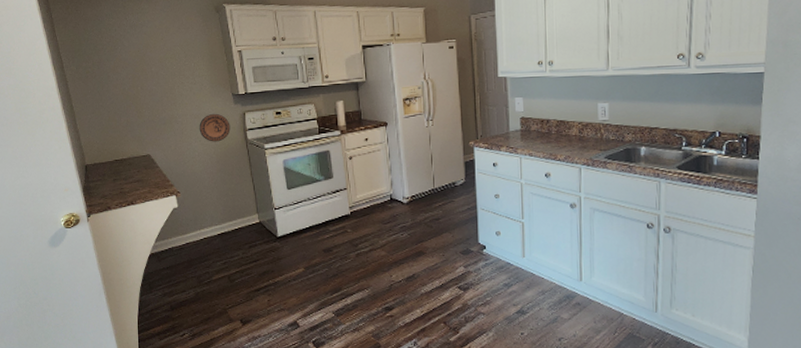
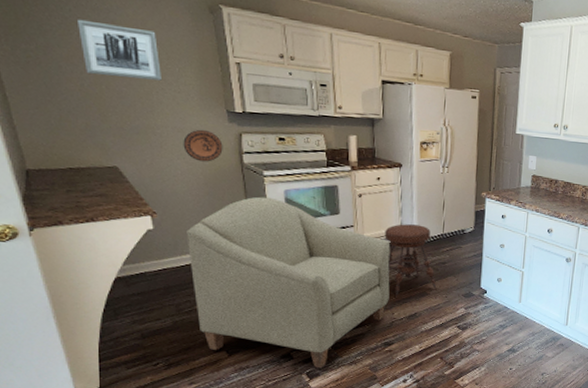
wall art: none [121,35,181,80] -> present [78,19,161,81]
chair: none [204,168,386,337] -> present [187,196,391,368]
stool: none [376,182,433,259] -> present [384,224,437,298]

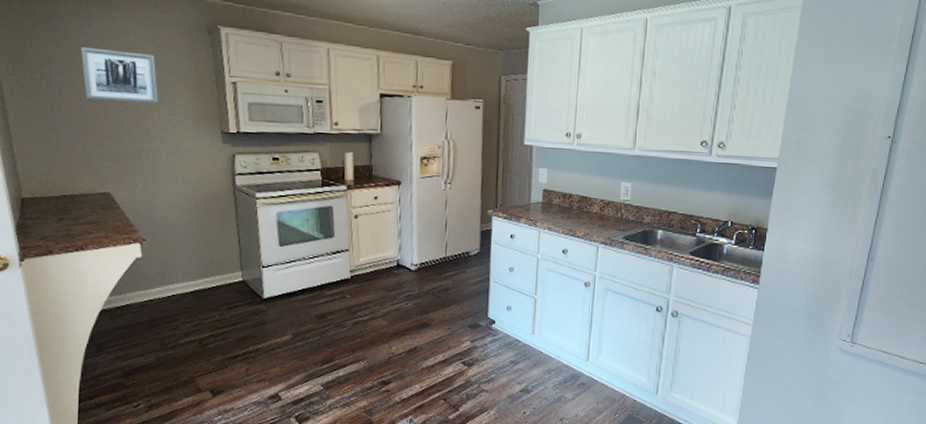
decorative plate: present [183,129,223,162] -> none [176,151,216,185]
chair: present [187,196,391,368] -> none [175,220,388,411]
stool: present [384,224,437,298] -> none [382,247,439,330]

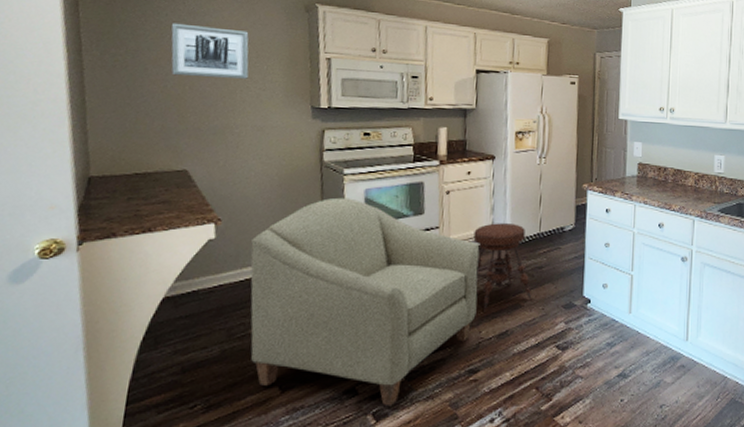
chair: none [175,220,388,411] -> present [250,197,480,406]
stool: none [382,247,439,330] -> present [473,223,532,312]

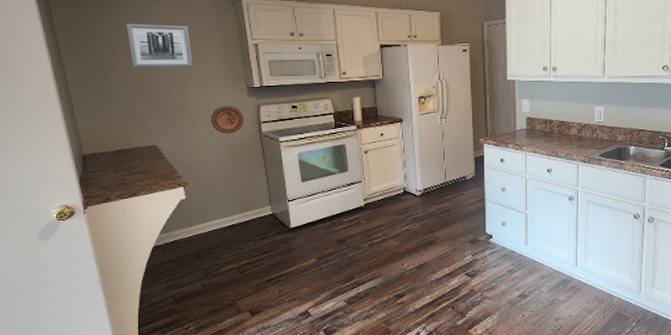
chair: present [250,197,480,406] -> none [214,161,398,325]
decorative plate: none [261,127,304,162] -> present [211,105,244,134]
stool: present [473,223,532,312] -> none [390,175,443,249]

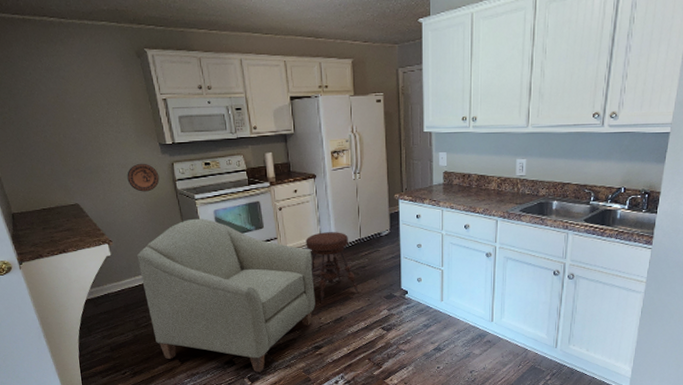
wall art: present [127,23,193,68] -> none [37,80,105,127]
chair: none [214,161,398,325] -> present [137,218,315,373]
stool: none [390,175,443,249] -> present [306,232,359,303]

